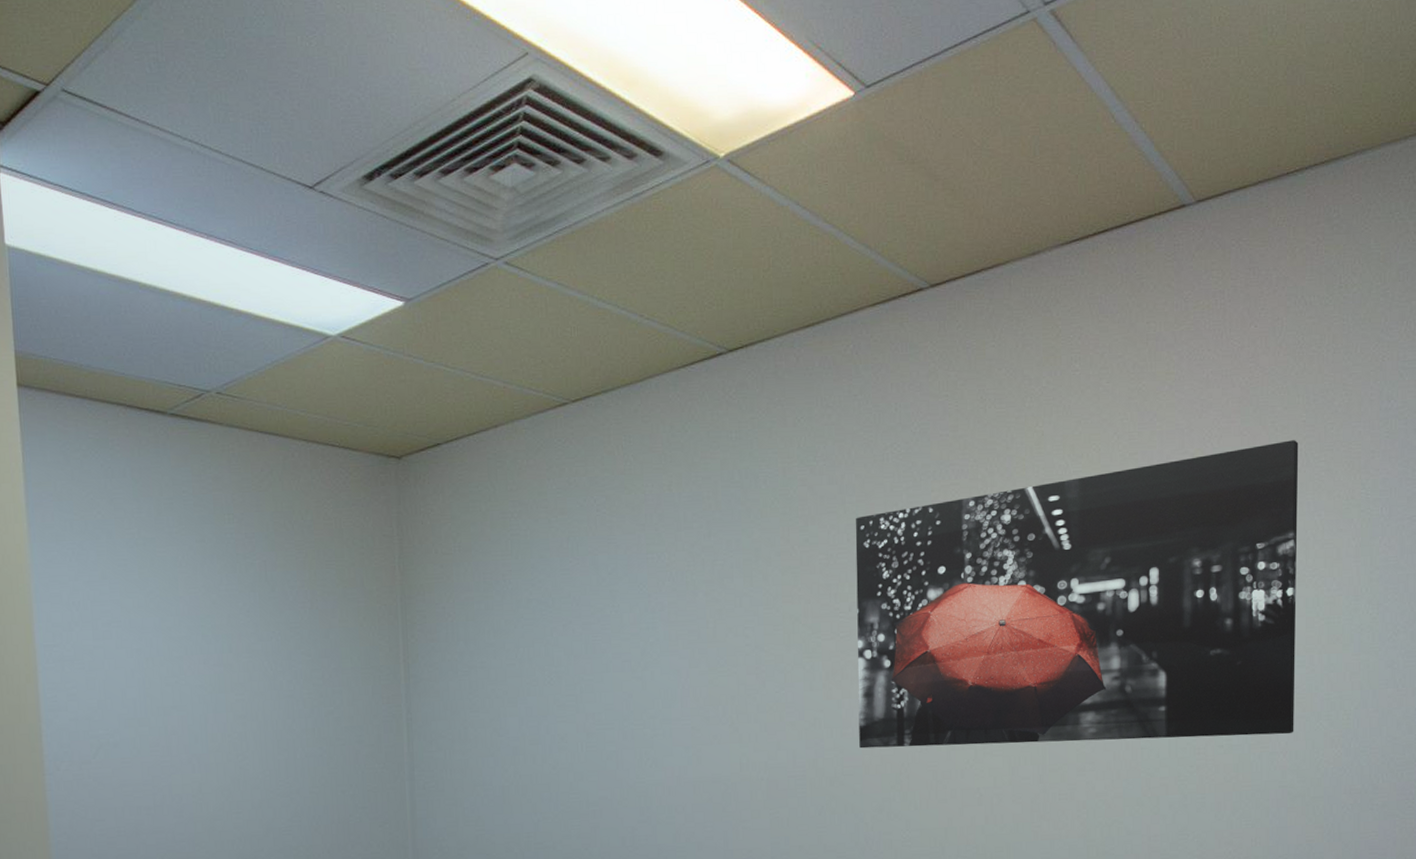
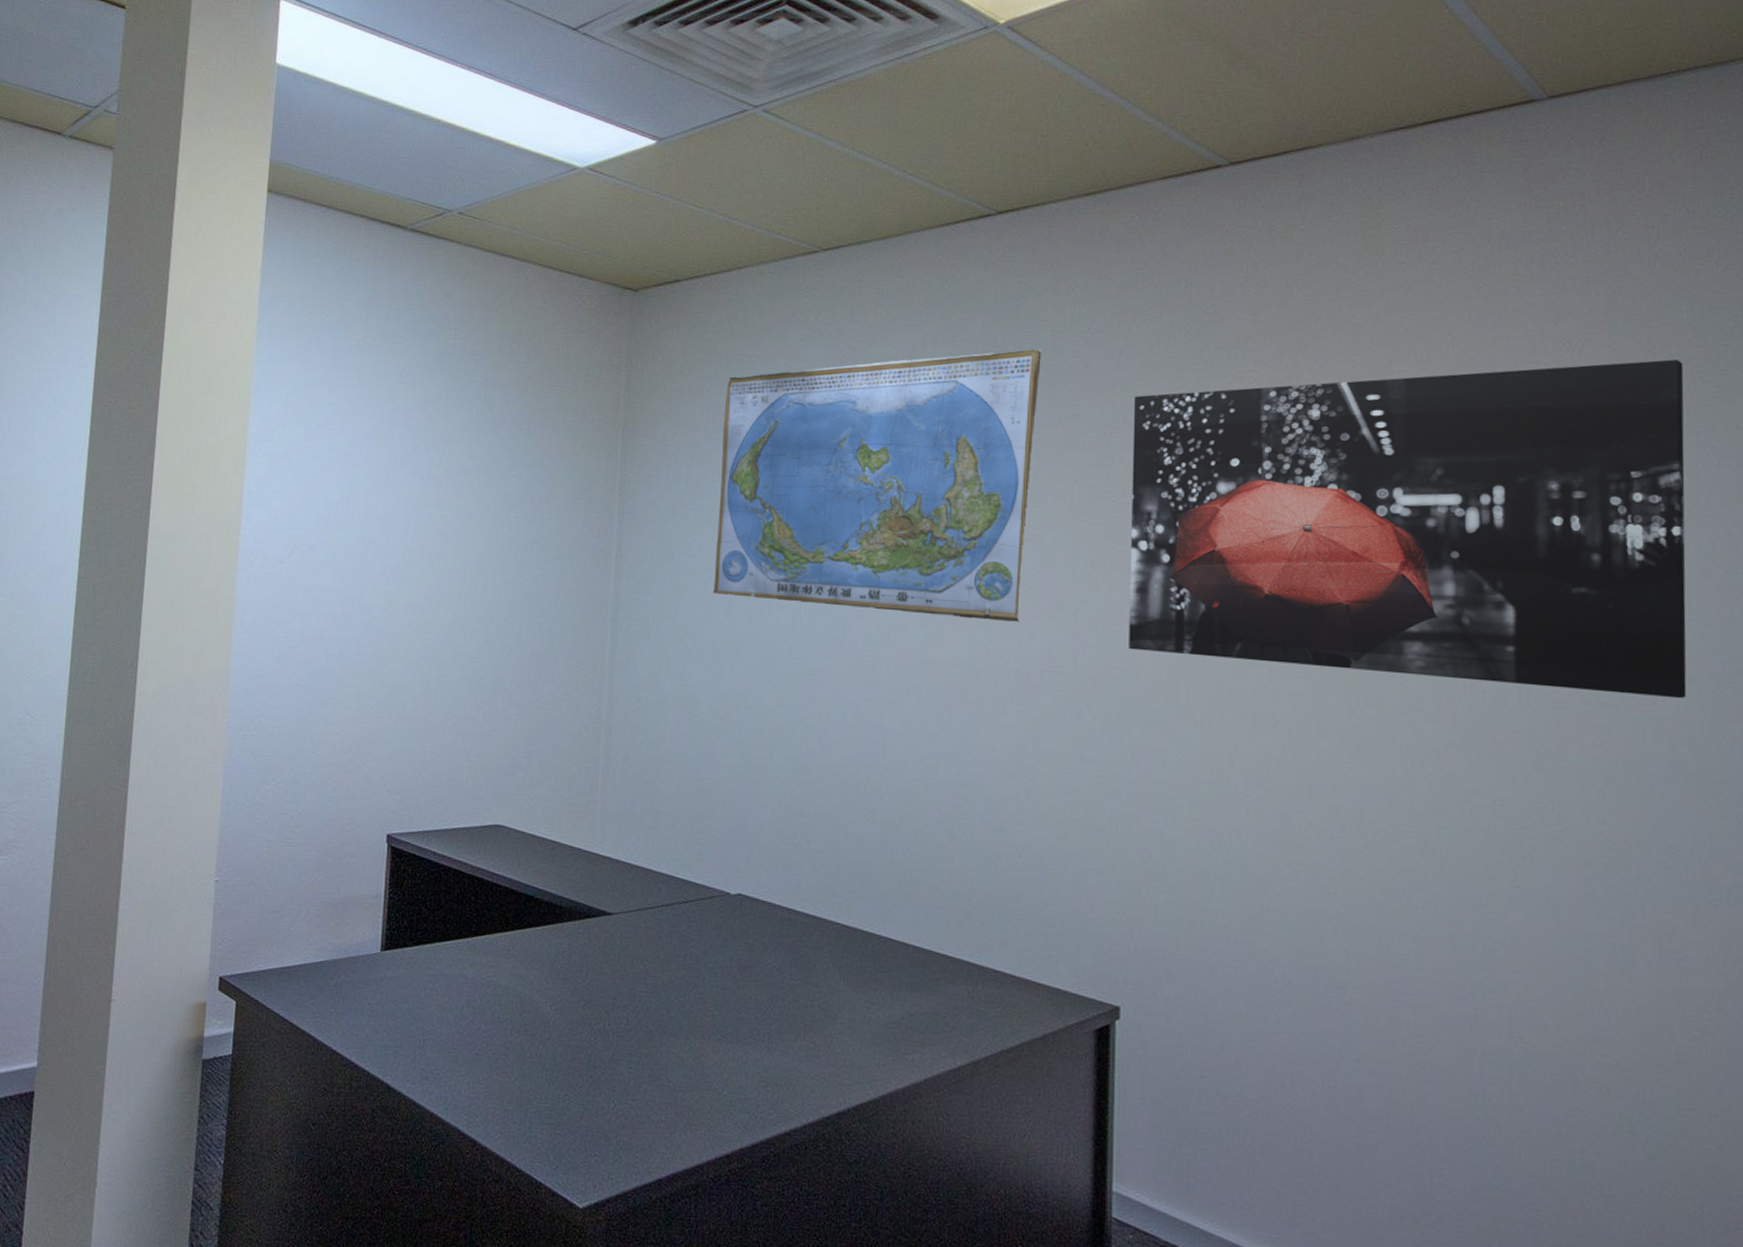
world map: none [493,480,774,743] -> present [712,348,1041,622]

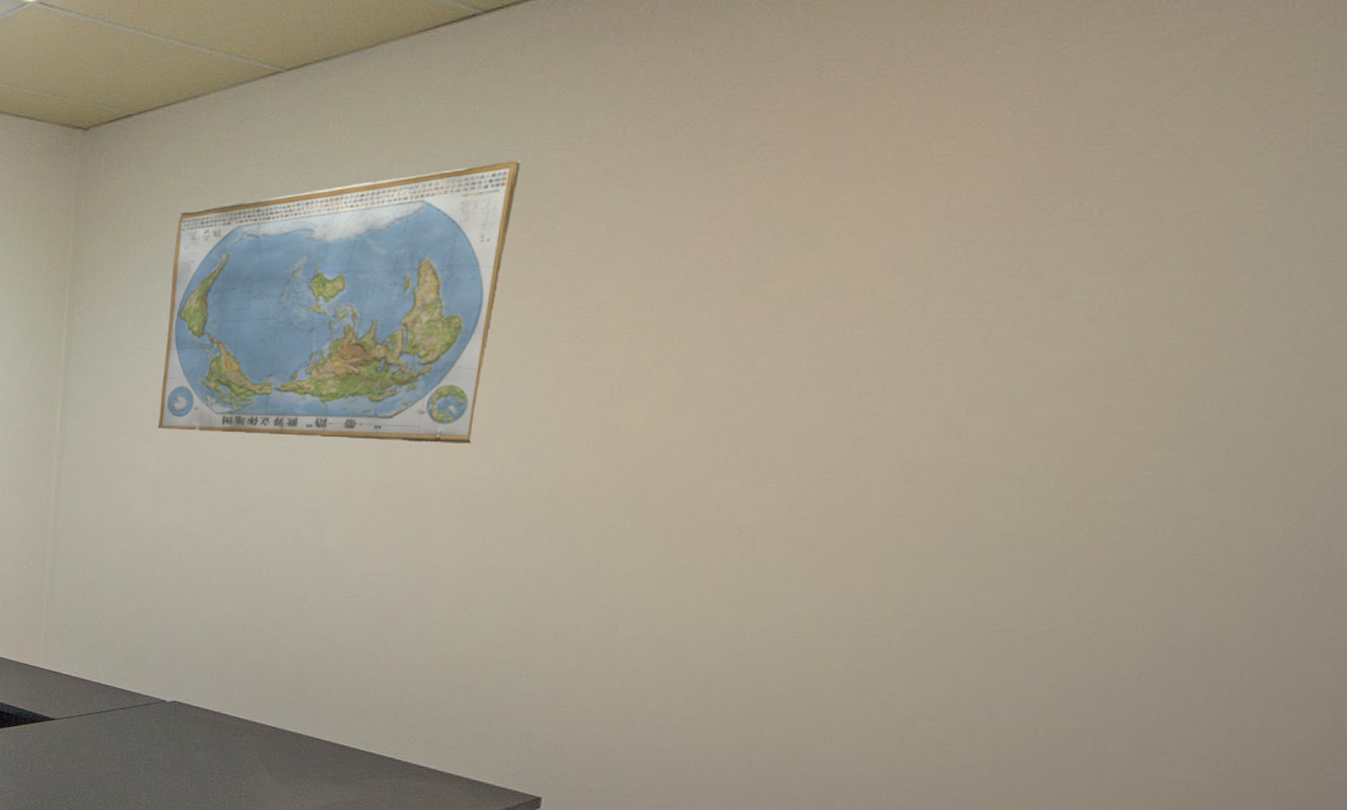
wall art: present [1129,359,1687,699] -> none [586,118,1305,496]

